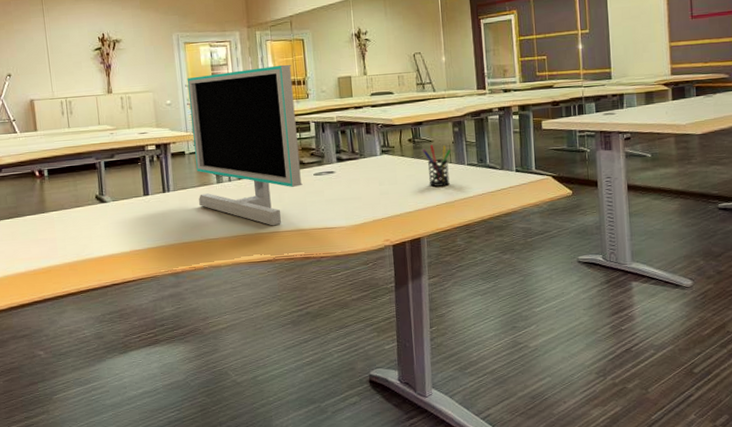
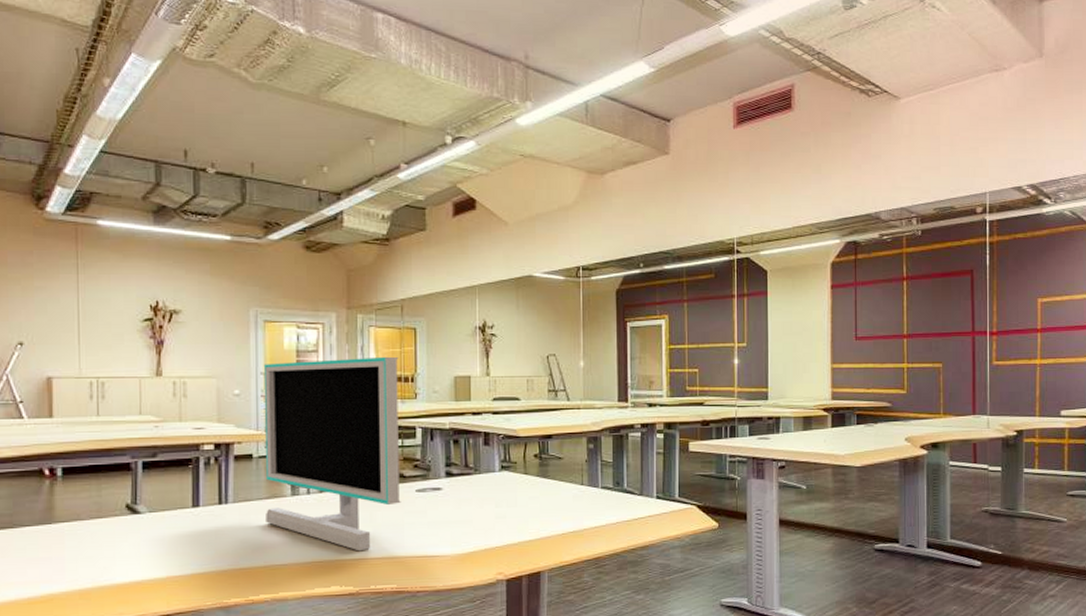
pen holder: present [422,144,451,187] -> none [550,461,583,512]

